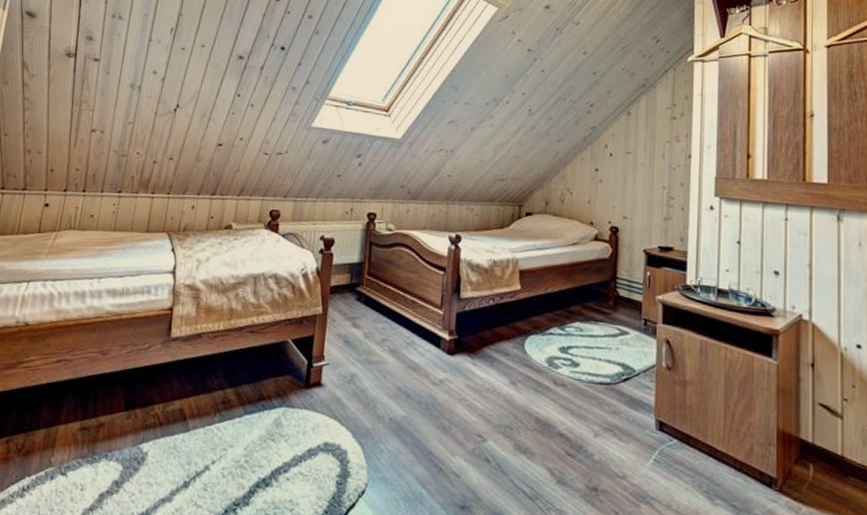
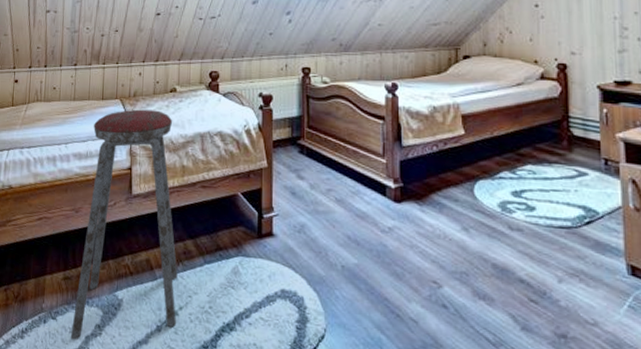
music stool: none [81,245,225,499] -> present [70,109,178,340]

